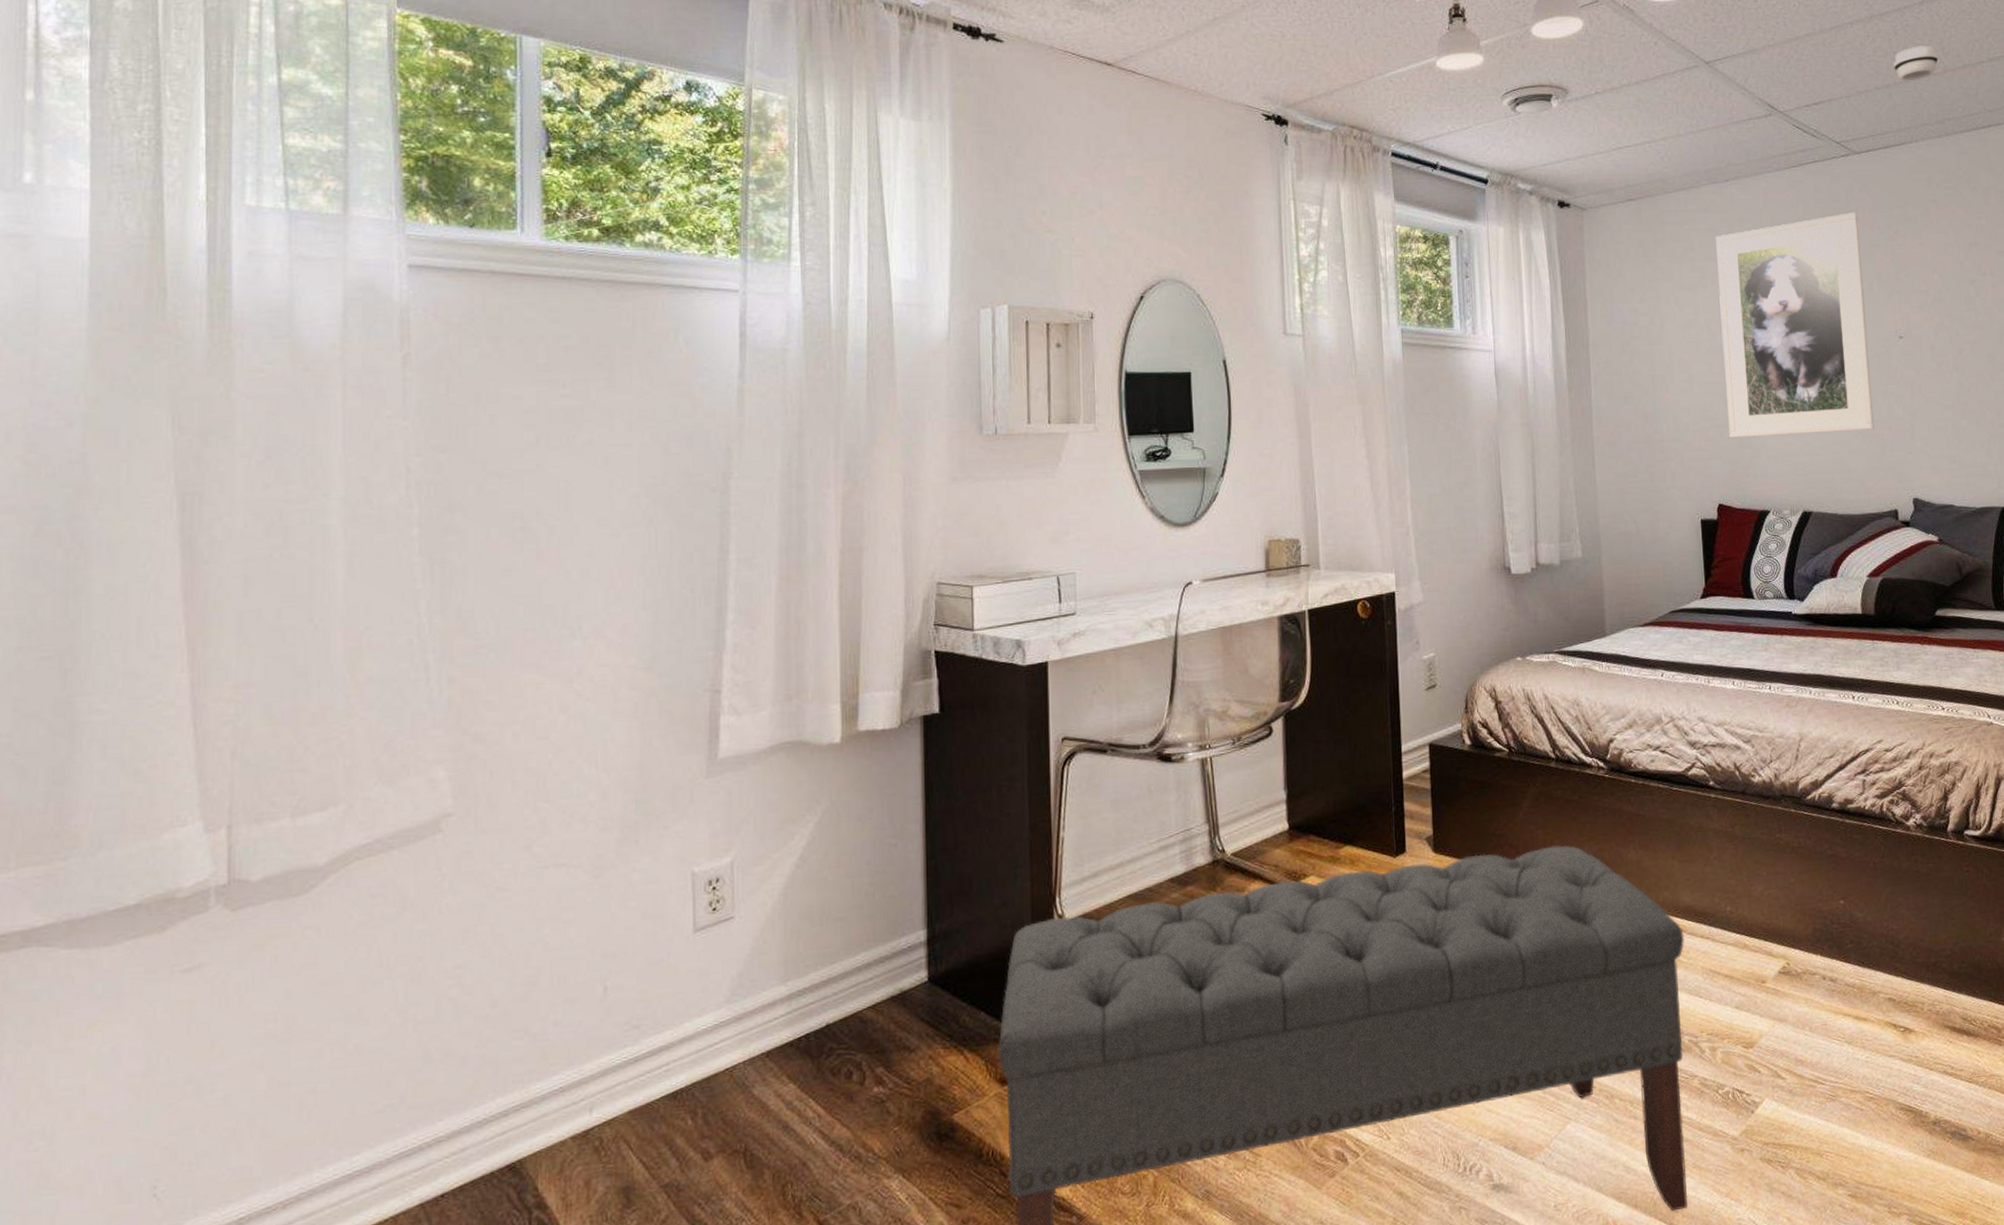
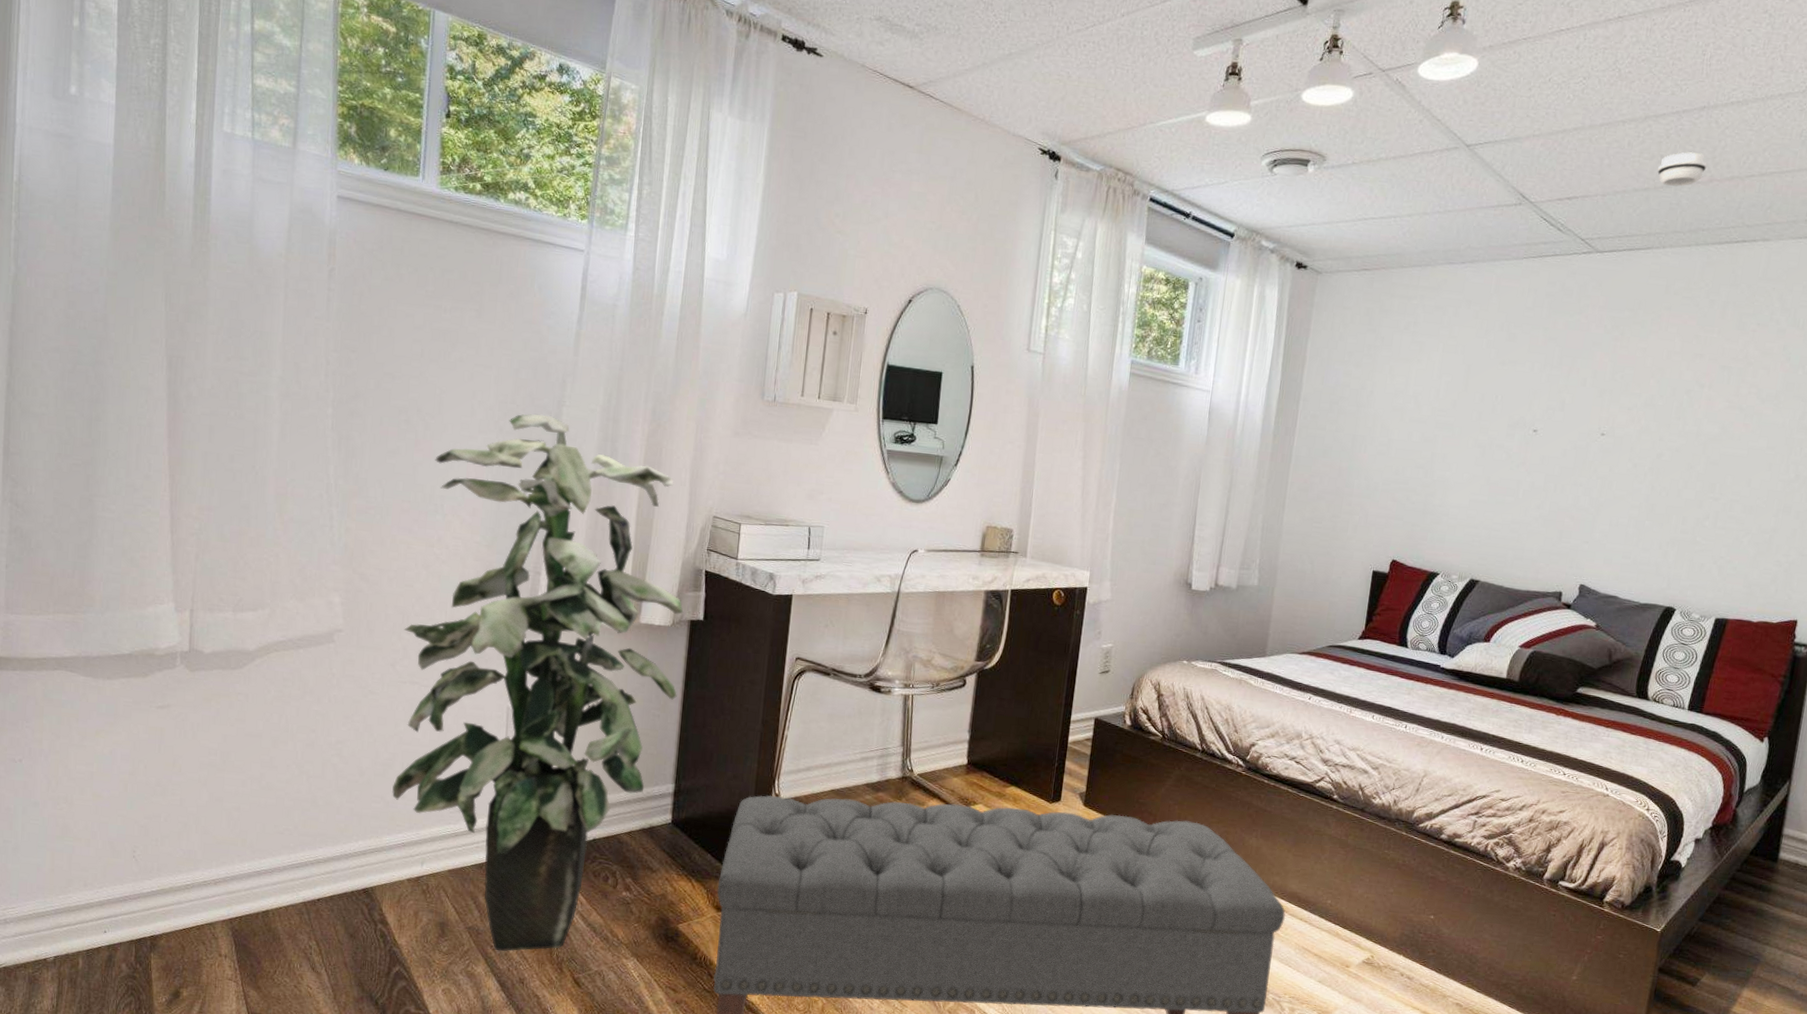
indoor plant: none [540,493,917,1209] -> present [392,414,684,952]
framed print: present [1716,211,1874,438] -> none [1415,308,1587,516]

